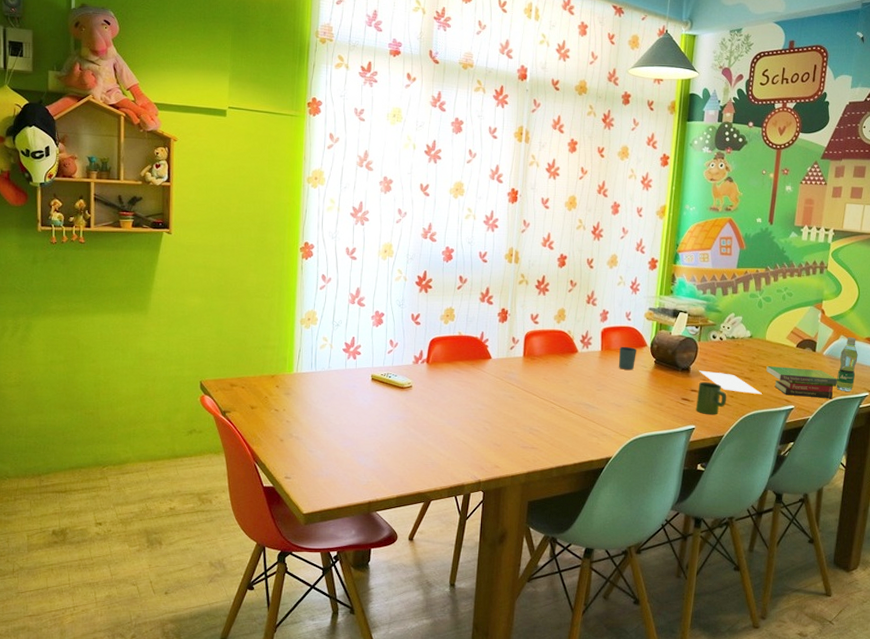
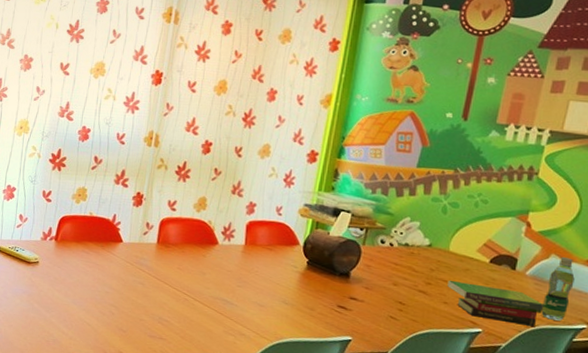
mug: present [618,346,637,370] -> none [263,242,287,269]
cup: present [695,382,727,415] -> none [354,290,395,328]
paper: present [699,370,762,395] -> none [361,277,440,312]

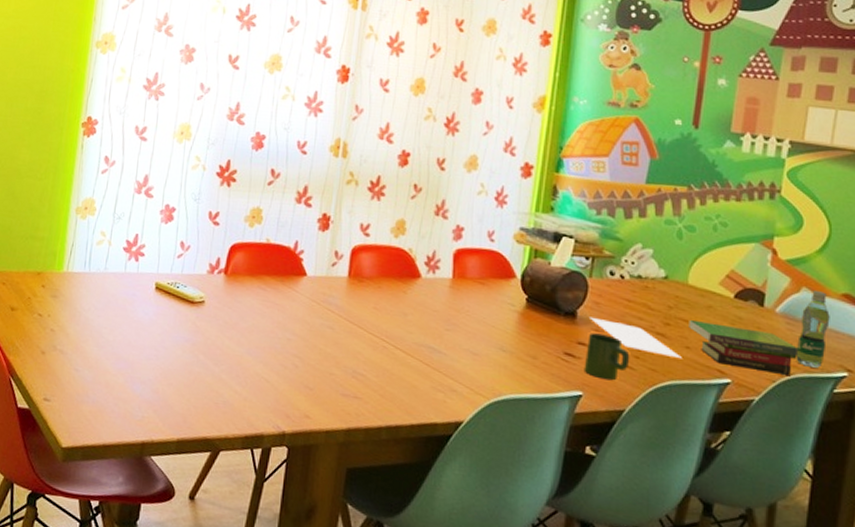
cup: none [354,290,395,328] -> present [584,333,630,380]
paper: none [361,277,440,312] -> present [590,317,682,359]

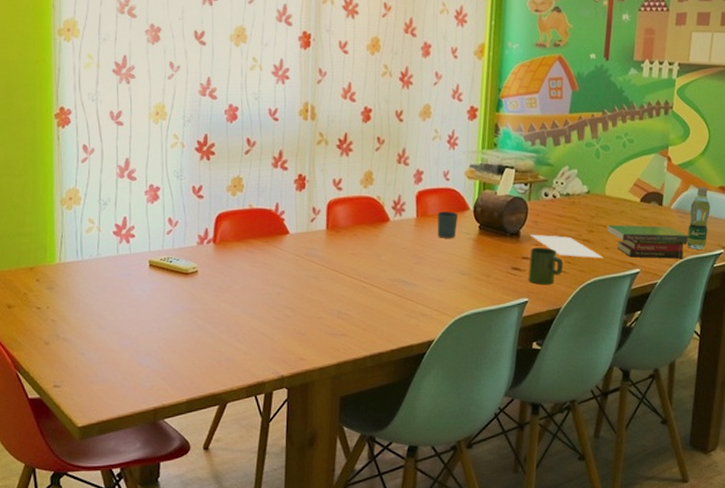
mug: none [475,275,503,307] -> present [437,211,459,238]

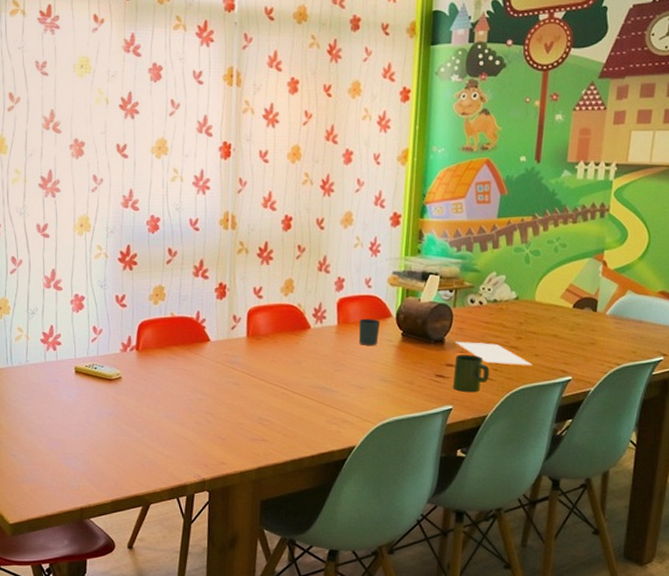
books: present [607,225,689,259] -> none [537,331,625,366]
bottle: present [686,187,710,249] -> none [622,292,649,357]

